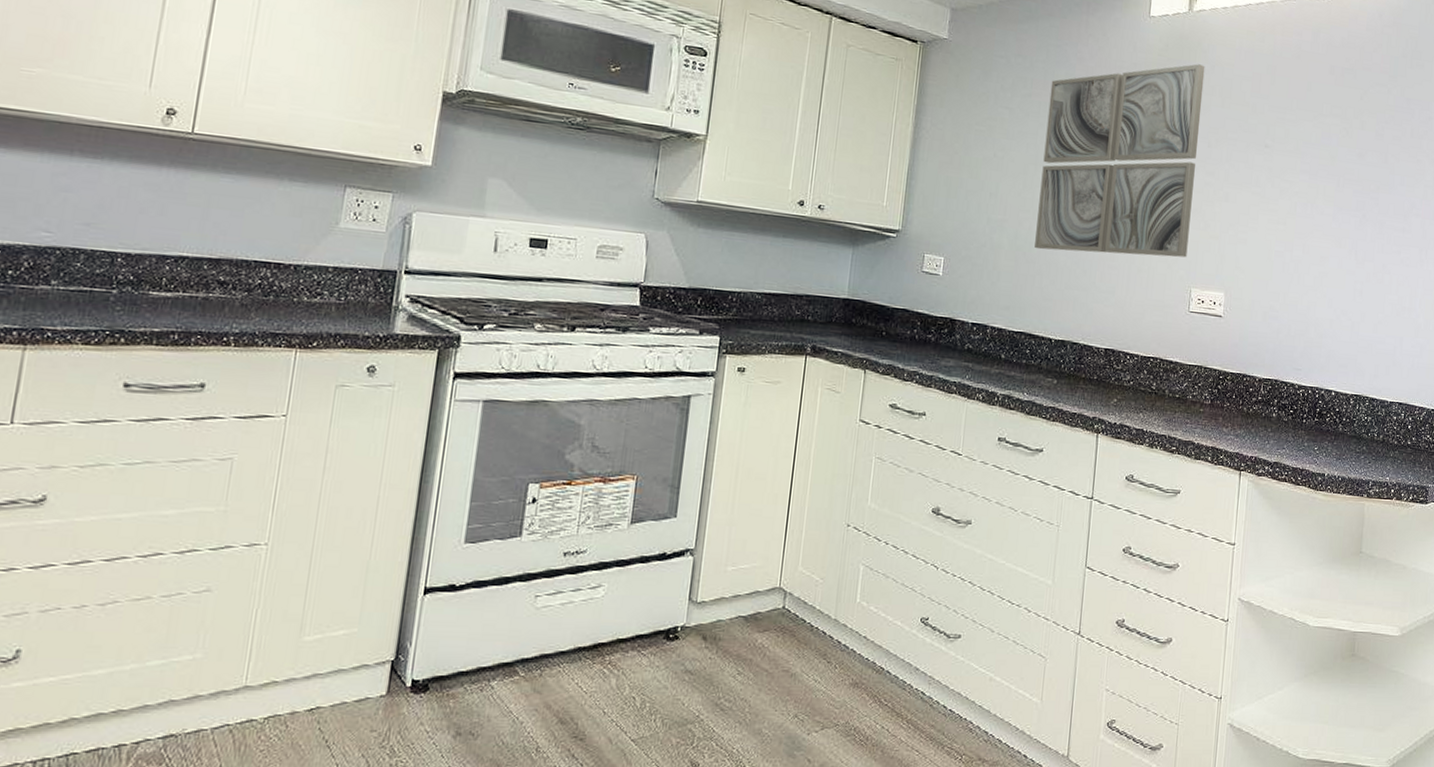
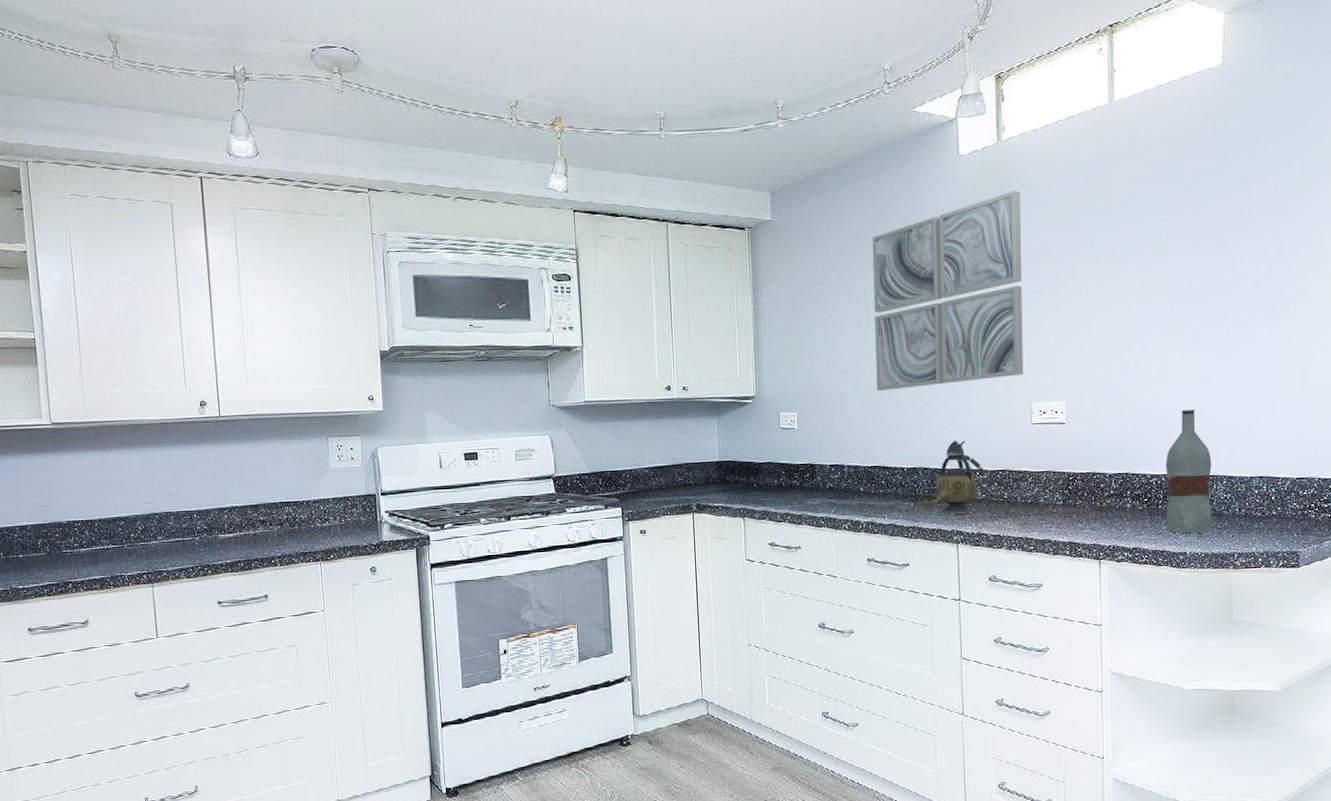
teapot: none [1062,316,1139,401] -> present [918,440,989,515]
bottle: none [1308,322,1357,455] -> present [1166,409,1212,534]

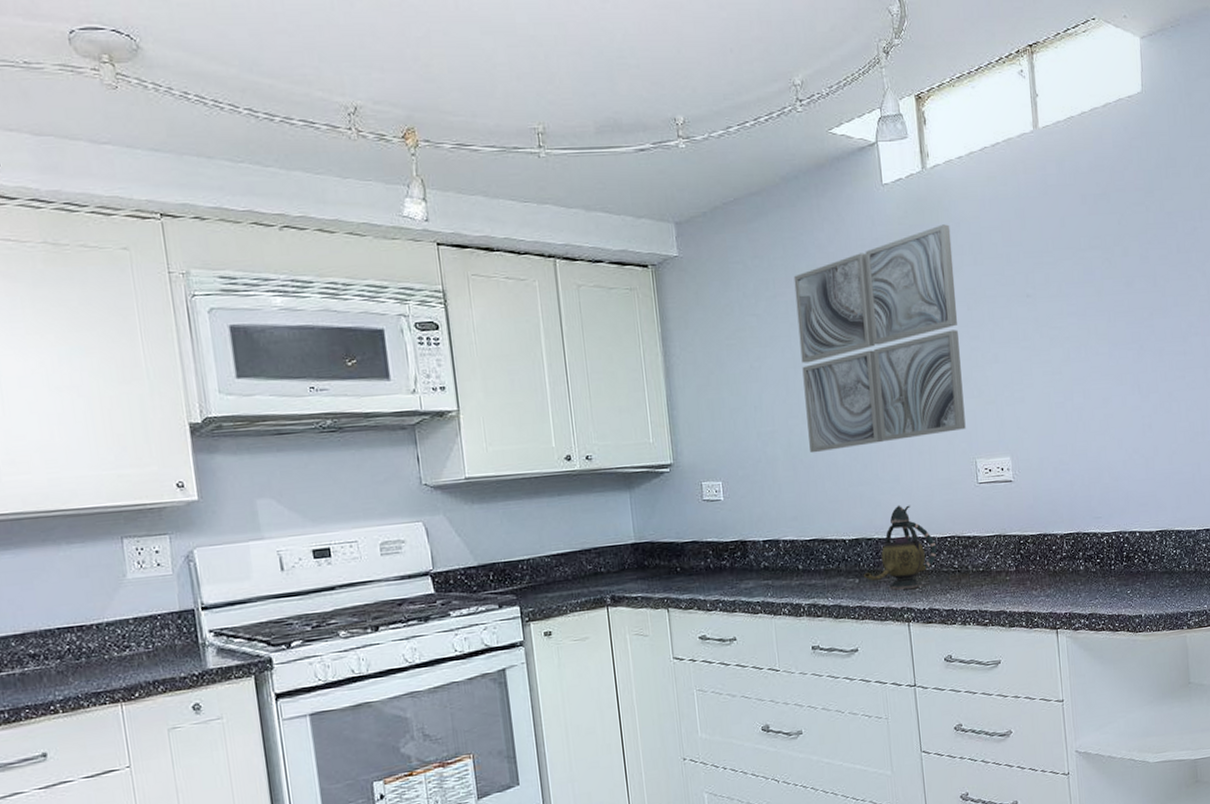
bottle: present [1166,409,1212,534] -> none [1115,461,1164,595]

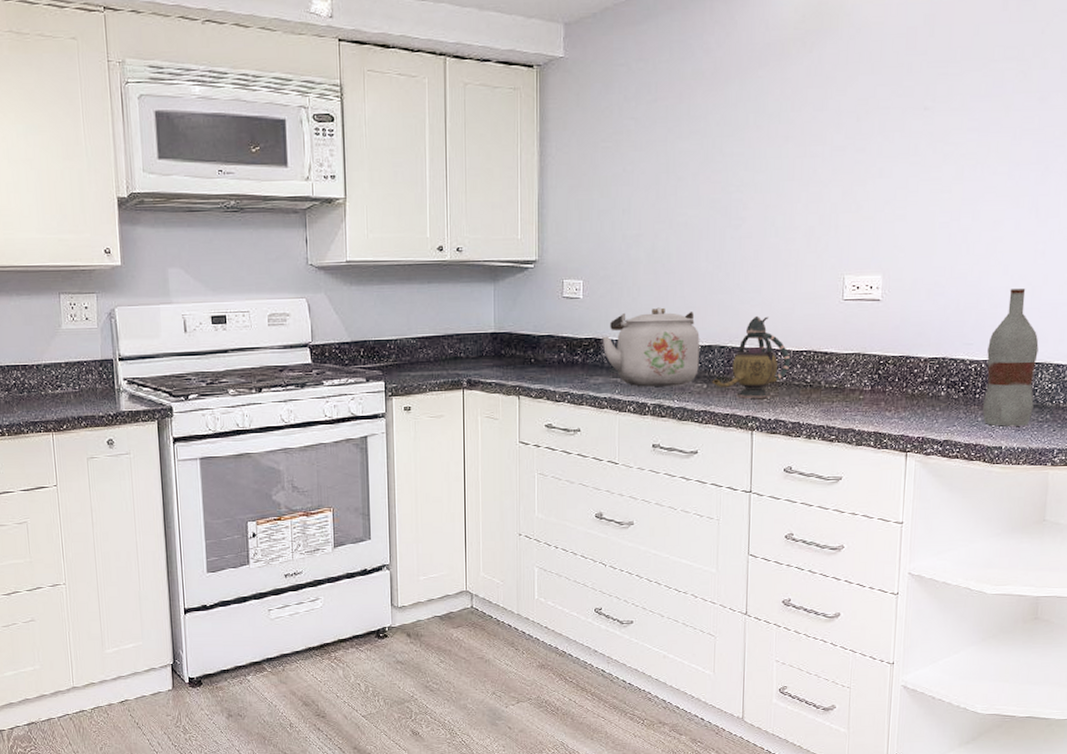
kettle: none [748,503,849,587] -> present [602,307,700,387]
wall art: present [793,224,966,453] -> none [673,30,850,259]
bottle: none [1115,461,1164,595] -> present [982,288,1039,427]

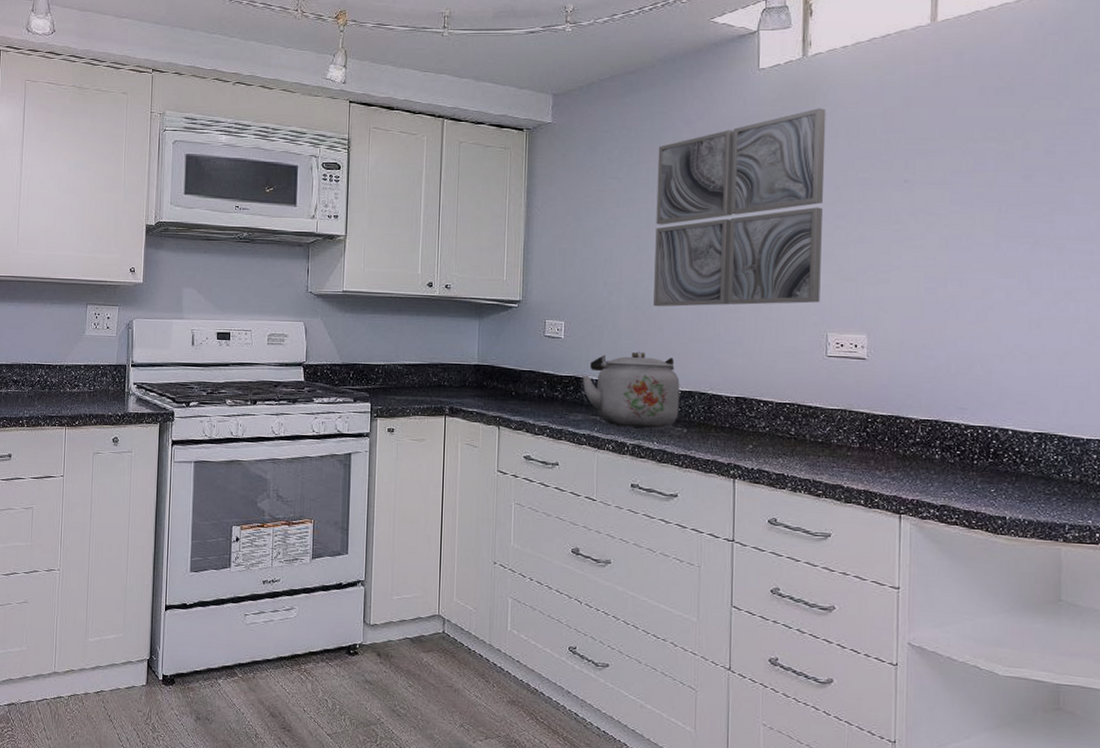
wall art: none [673,30,850,259] -> present [654,108,826,307]
teapot: present [712,315,791,399] -> none [692,365,774,447]
bottle: present [982,288,1039,427] -> none [982,357,1040,497]

